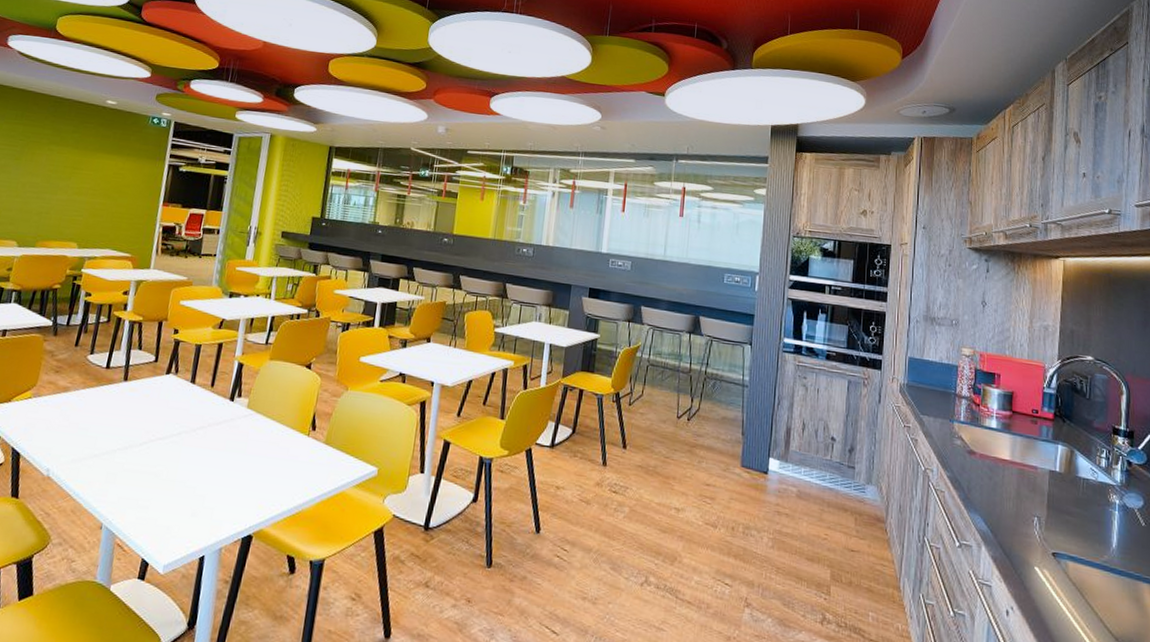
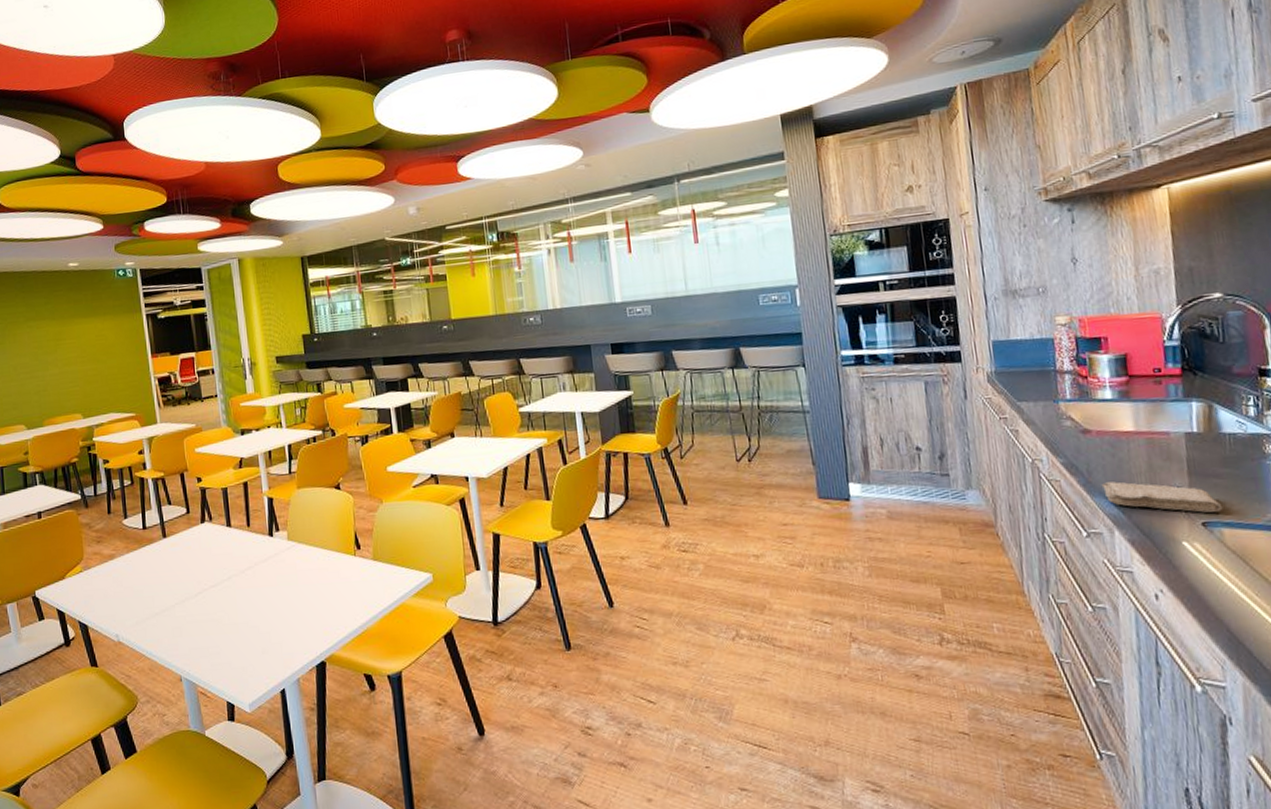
washcloth: none [977,501,1071,546] -> present [1101,481,1223,513]

